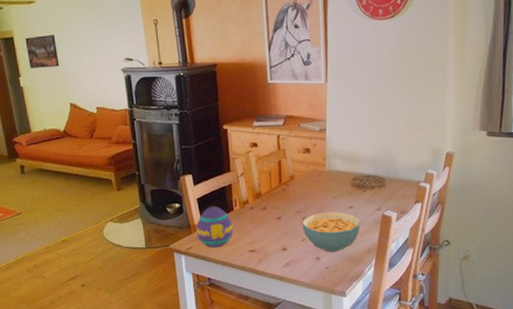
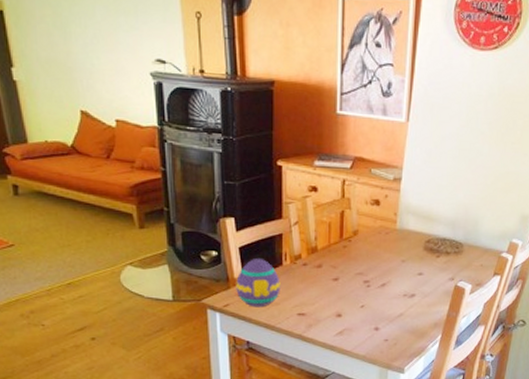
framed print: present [25,34,59,68] -> none [20,13,67,60]
cereal bowl: present [302,211,361,252] -> none [362,276,430,323]

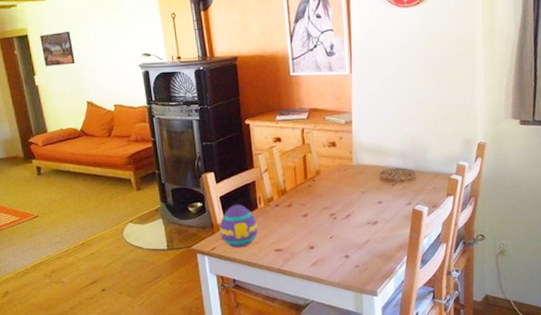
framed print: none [20,13,67,60] -> present [40,30,75,66]

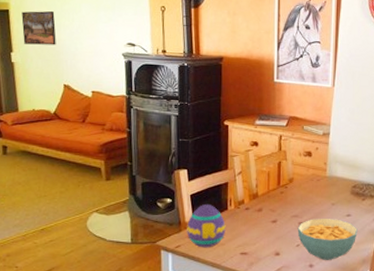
cereal bowl: none [329,207,391,250] -> present [297,218,358,260]

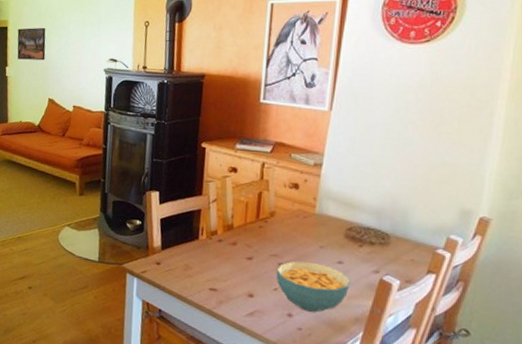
decorative egg: present [187,203,226,248] -> none [154,230,196,278]

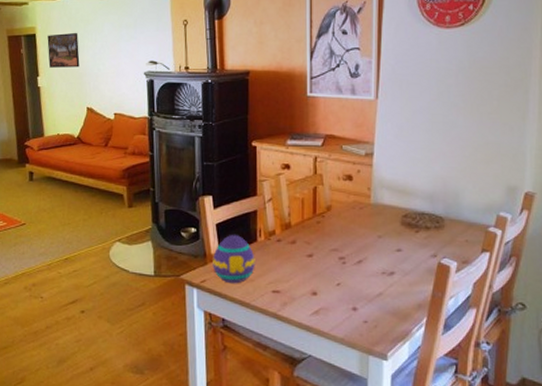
decorative egg: none [154,230,196,278] -> present [213,234,255,284]
cereal bowl: present [276,261,351,313] -> none [337,252,411,303]

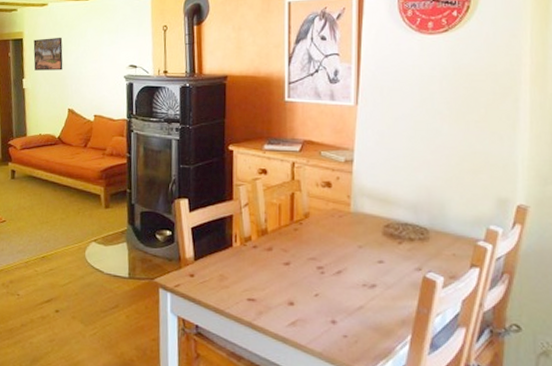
decorative egg: present [213,234,255,284] -> none [187,238,231,290]

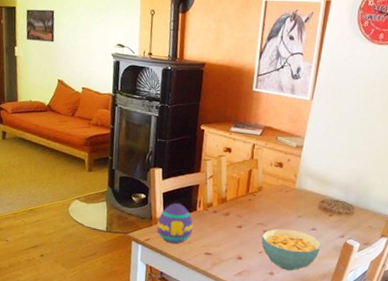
decorative egg: none [187,238,231,290] -> present [156,202,194,245]
cereal bowl: none [315,263,393,317] -> present [261,228,322,271]

